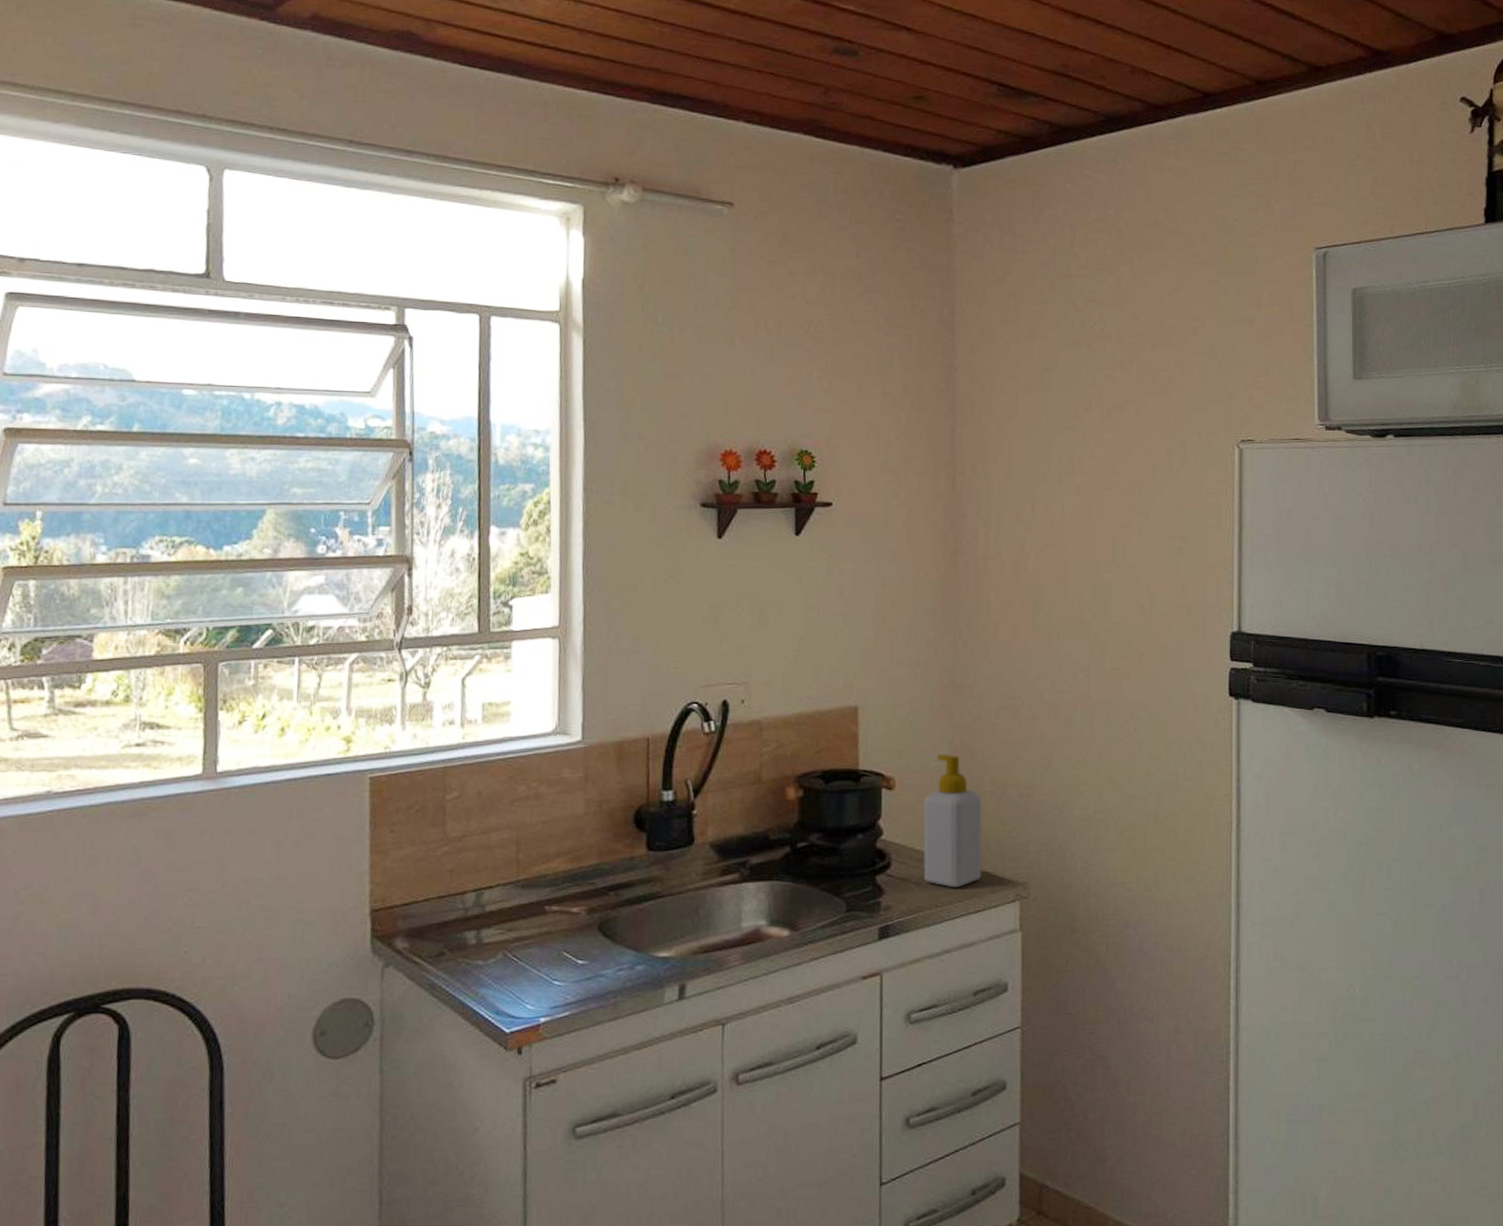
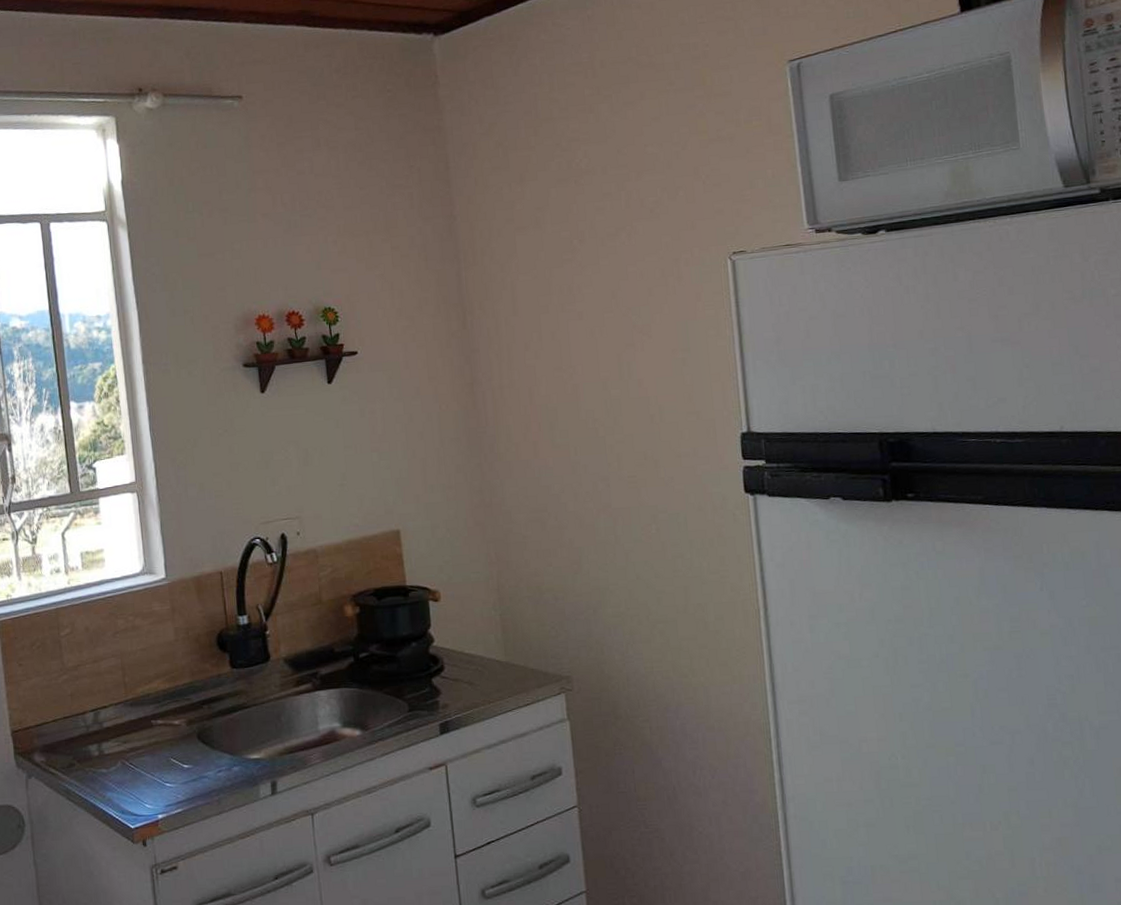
soap bottle: present [923,755,982,888] -> none [468,566,527,685]

